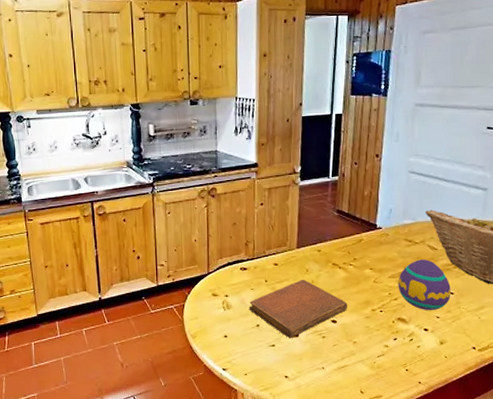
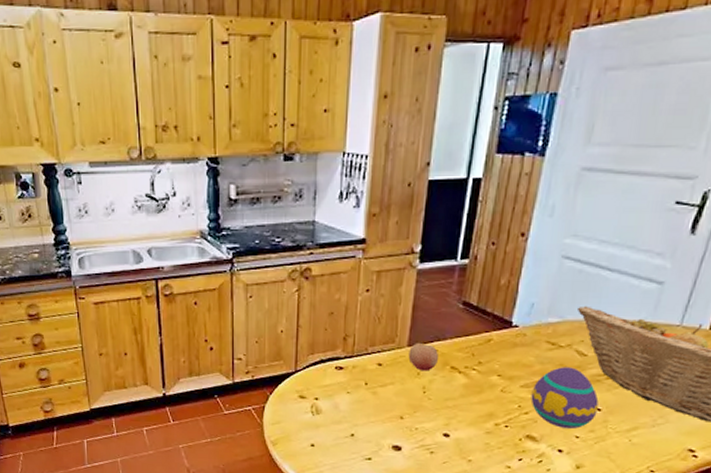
notebook: present [248,279,347,339] -> none [342,383,465,452]
fruit: none [298,244,322,268] -> present [408,342,438,372]

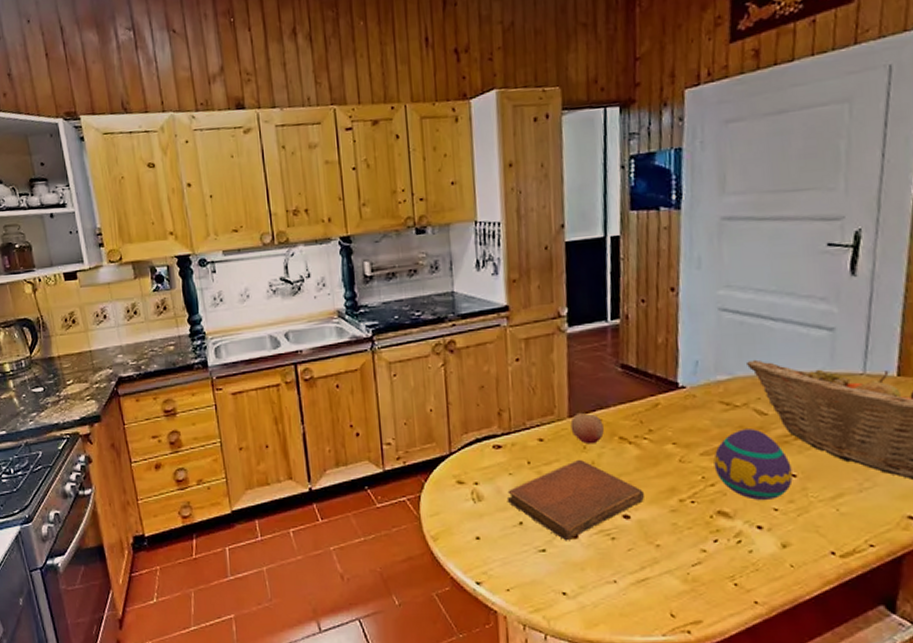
notebook: none [342,383,465,452] -> present [507,459,644,541]

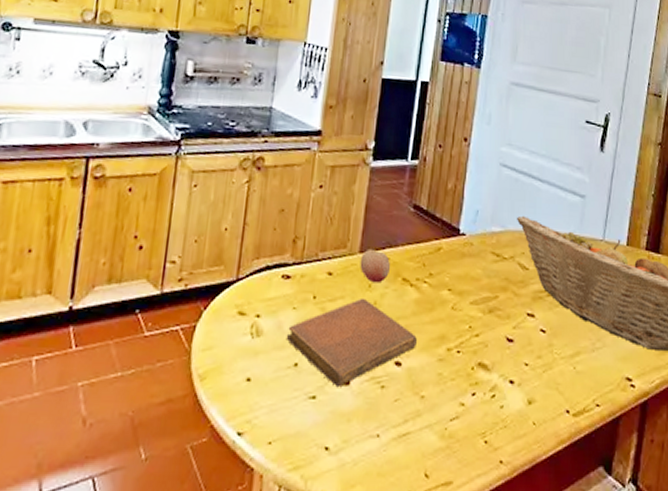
decorative egg: present [713,429,793,500] -> none [480,281,543,354]

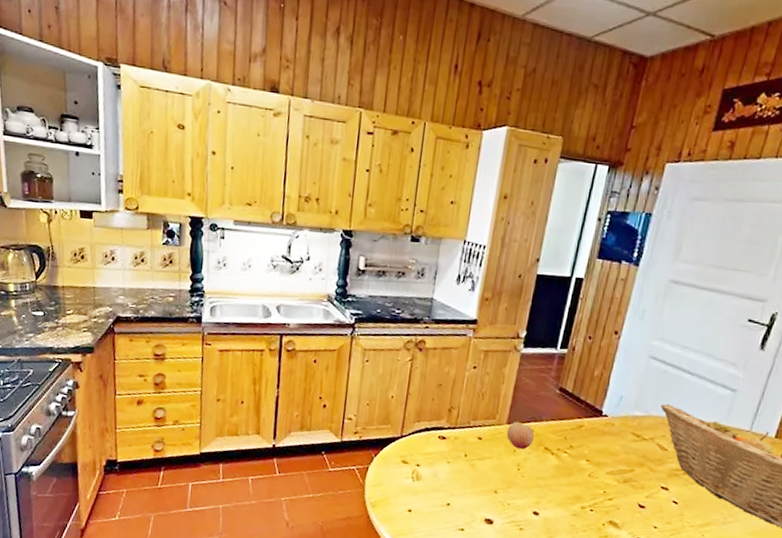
notebook: present [286,297,417,388] -> none [440,459,554,525]

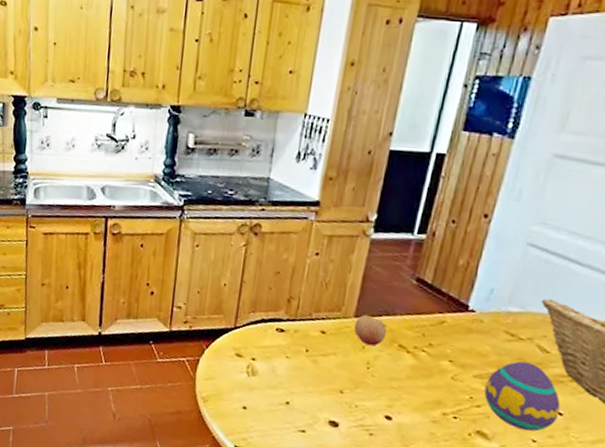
decorative egg: none [615,458,676,519] -> present [484,361,561,432]

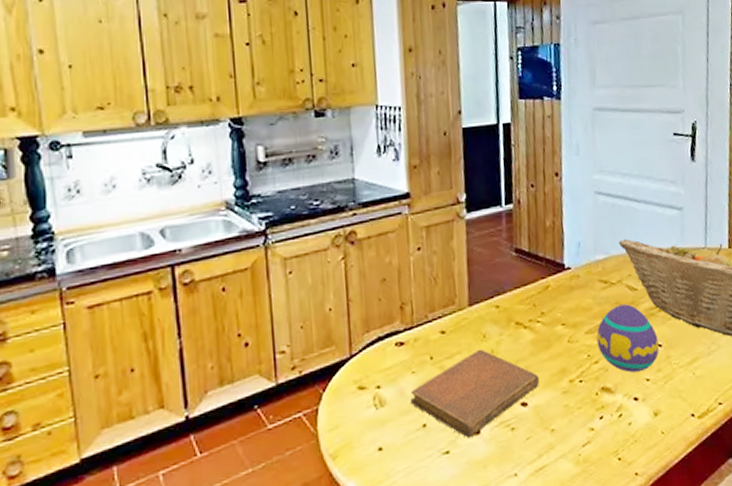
notebook: none [279,356,410,428] -> present [410,348,539,439]
fruit: present [354,314,387,346] -> none [470,299,502,333]

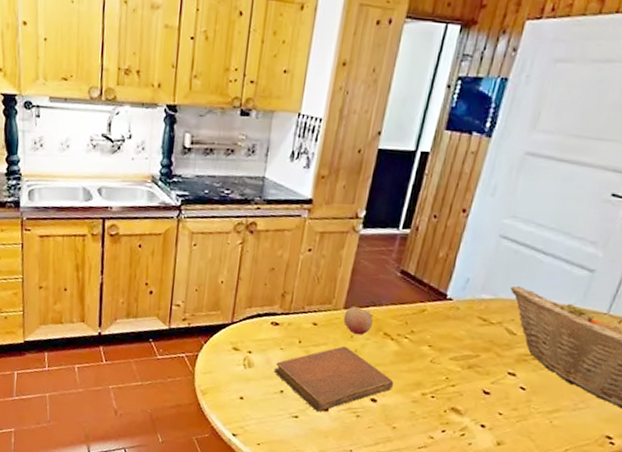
fruit: none [470,299,502,333] -> present [343,306,373,335]
decorative egg: present [596,304,659,373] -> none [458,343,524,405]

